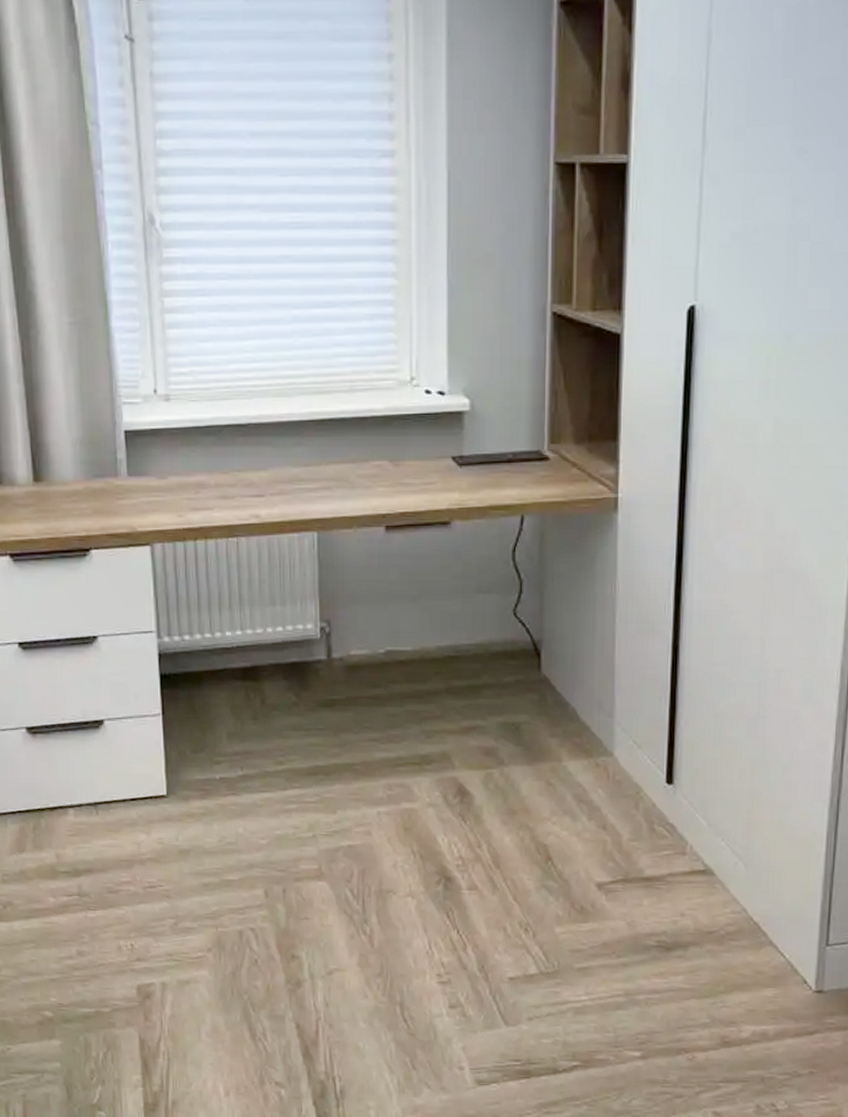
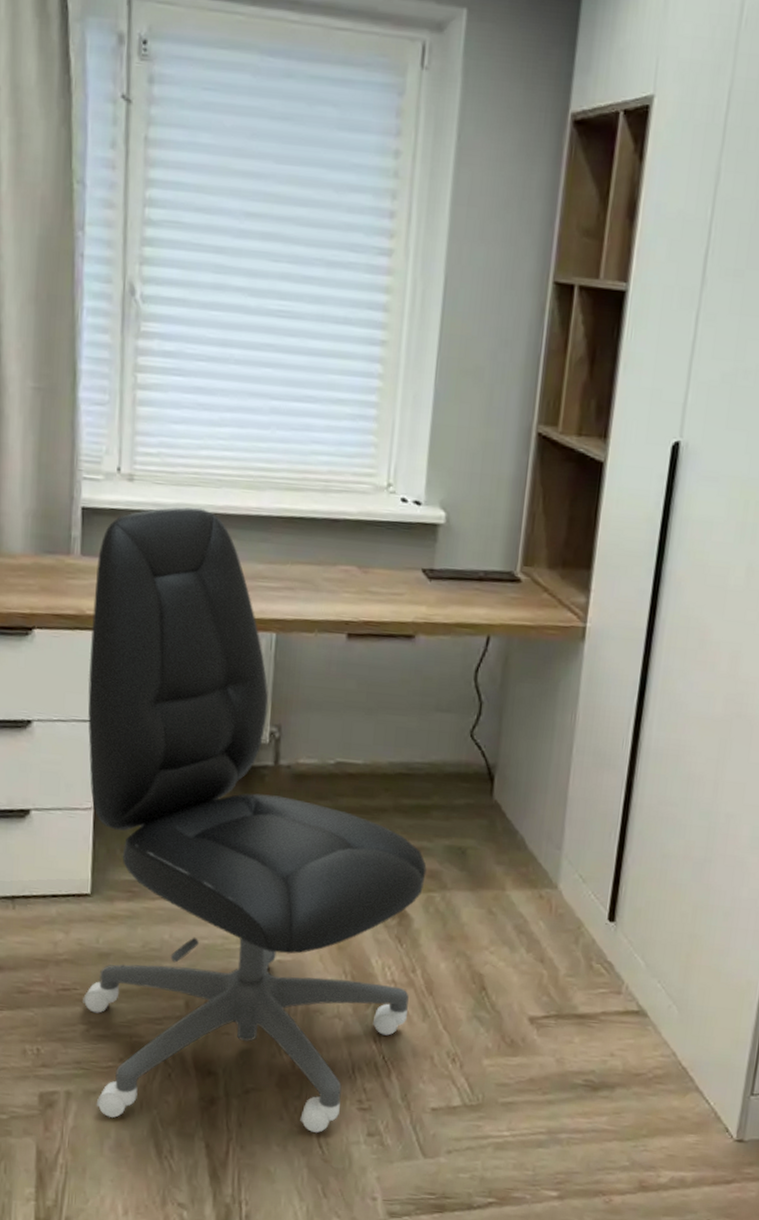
office chair: none [143,419,483,1008] -> present [83,507,427,1133]

